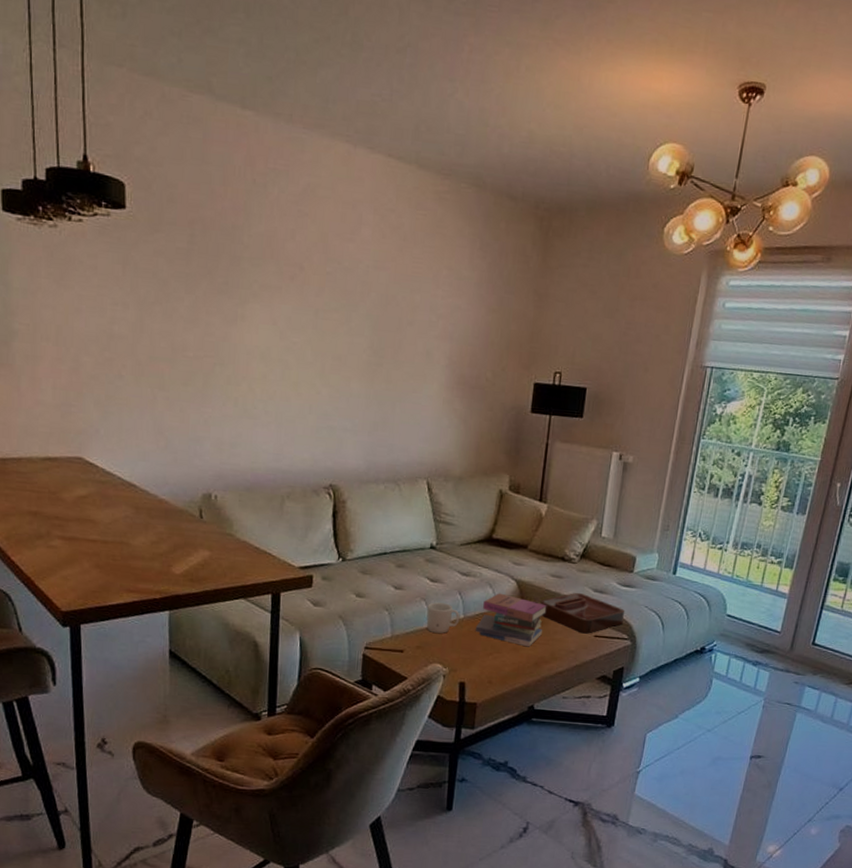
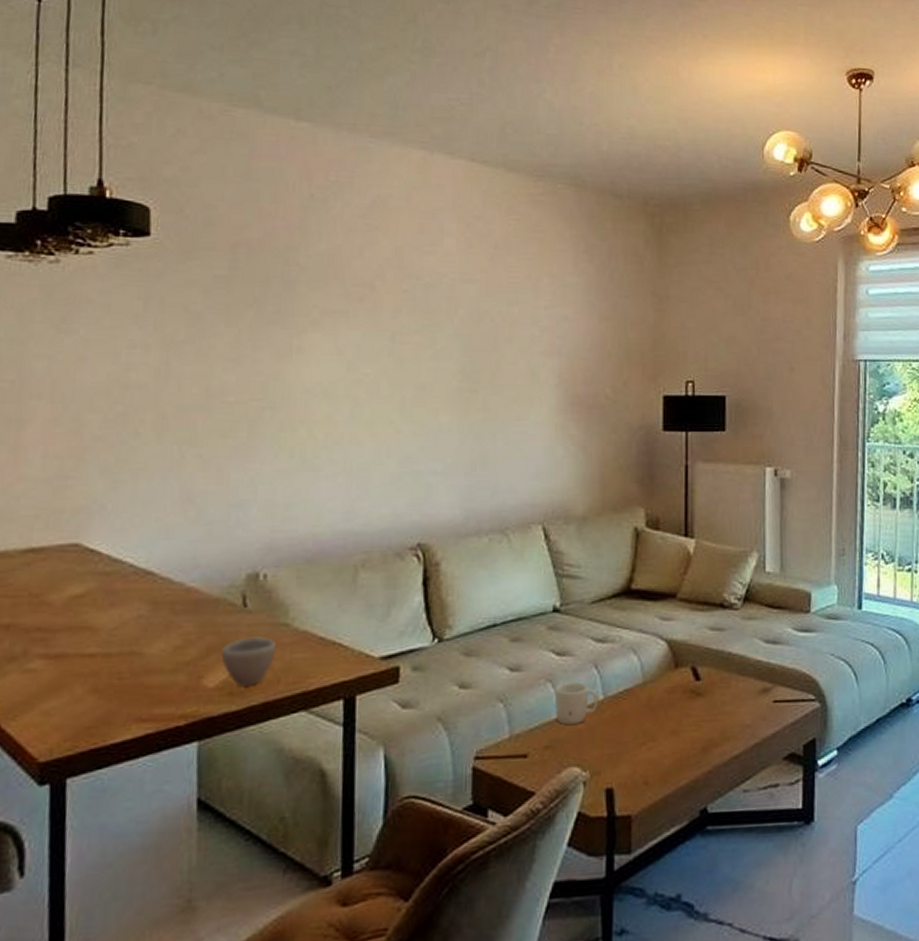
cup: none [184,540,224,576] -> present [220,636,277,686]
books: present [475,593,547,647] -> none [620,659,709,728]
decorative tray: present [540,592,625,634] -> none [700,646,808,700]

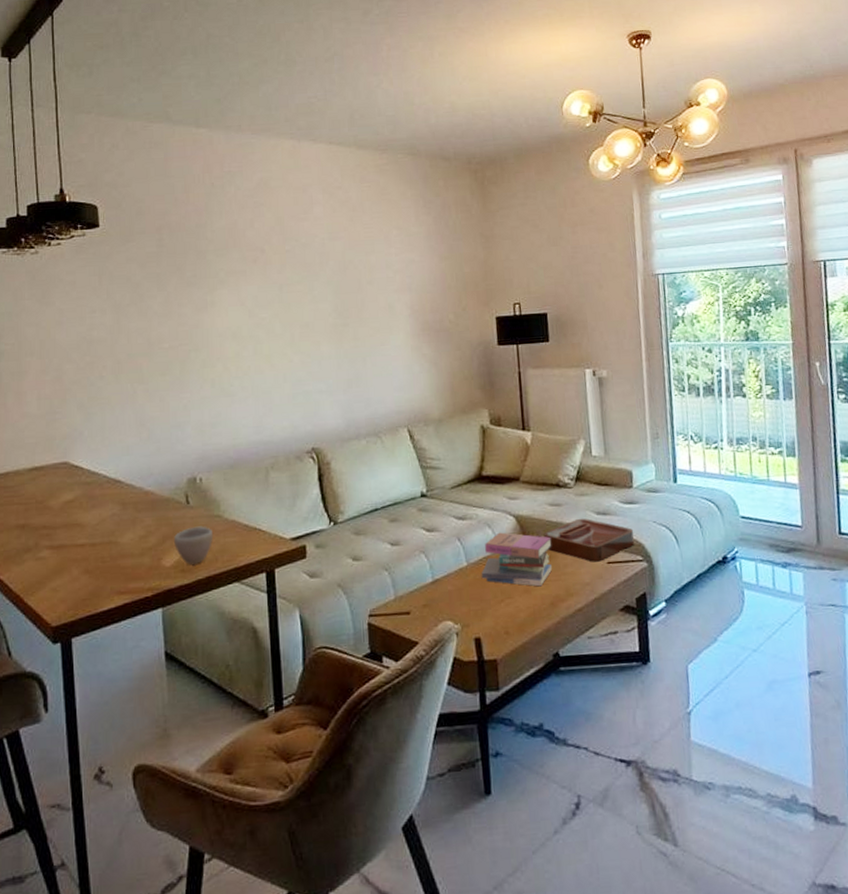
mug: present [555,682,599,724] -> none [428,552,464,587]
books: none [620,659,709,728] -> present [481,532,552,587]
decorative tray: none [700,646,808,700] -> present [543,518,634,562]

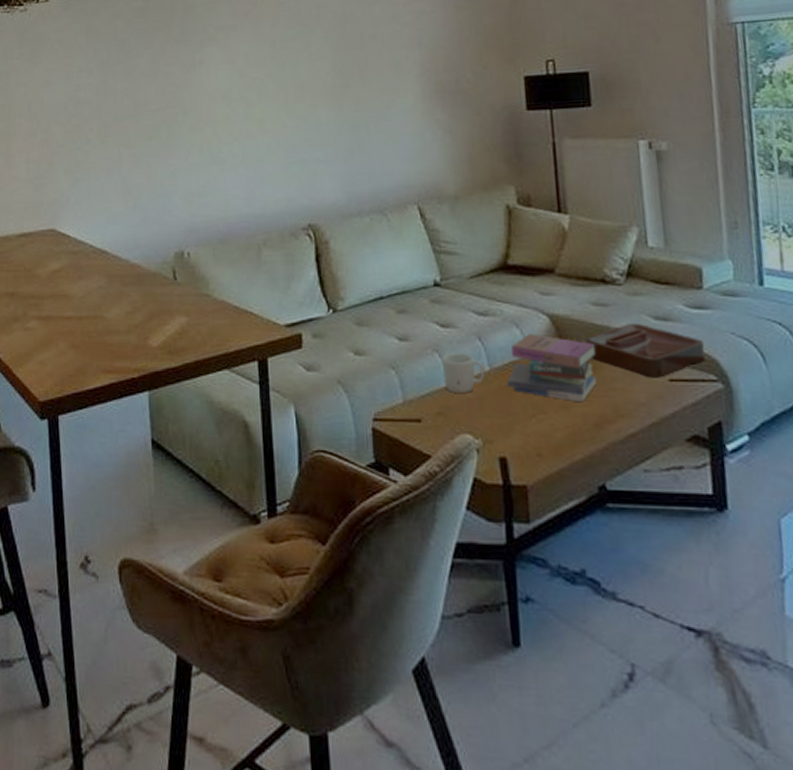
cup: present [173,526,214,565] -> none [160,305,202,346]
mug: none [428,552,464,587] -> present [442,353,486,393]

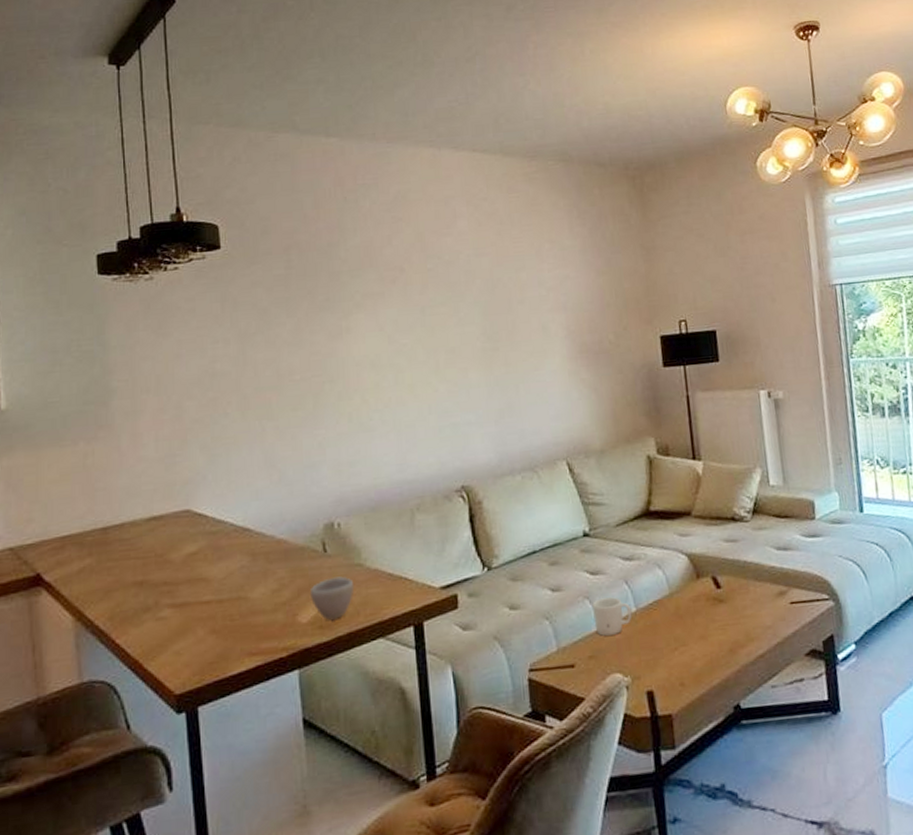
cup: none [160,305,202,346] -> present [309,576,355,620]
books: present [506,333,596,403] -> none [651,572,729,632]
decorative tray: present [585,322,705,378] -> none [719,554,819,603]

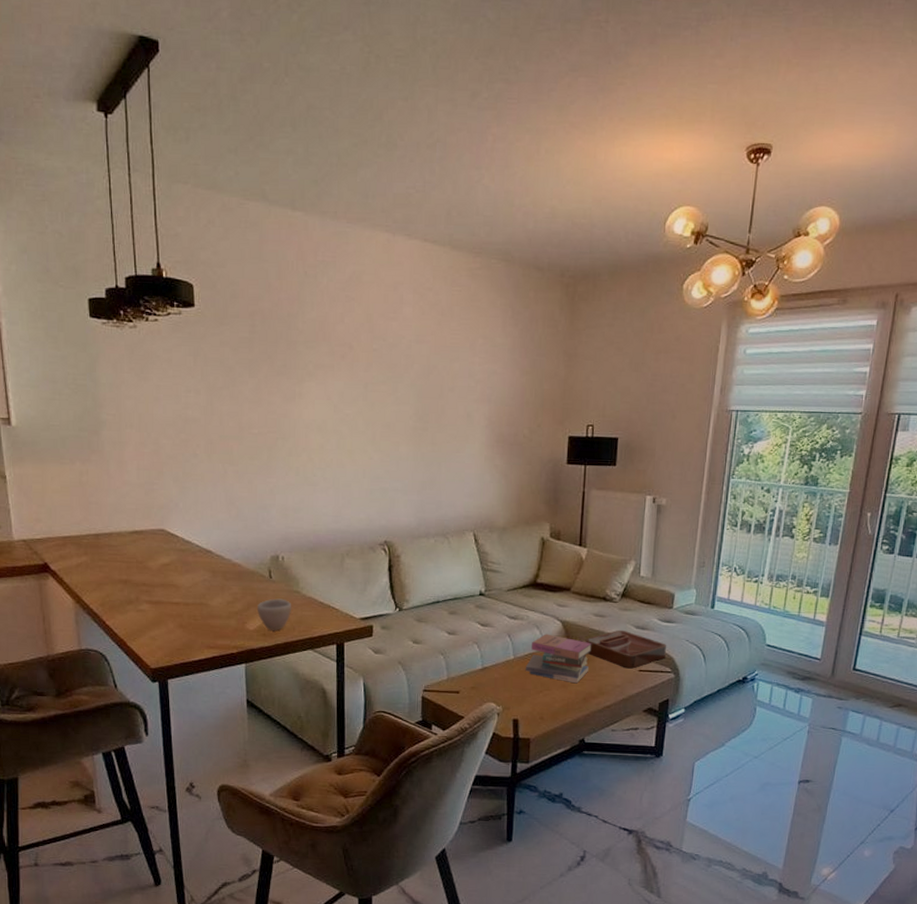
mug: present [592,597,633,636] -> none [479,645,510,674]
books: none [651,572,729,632] -> present [525,634,592,684]
decorative tray: none [719,554,819,603] -> present [585,629,667,669]

